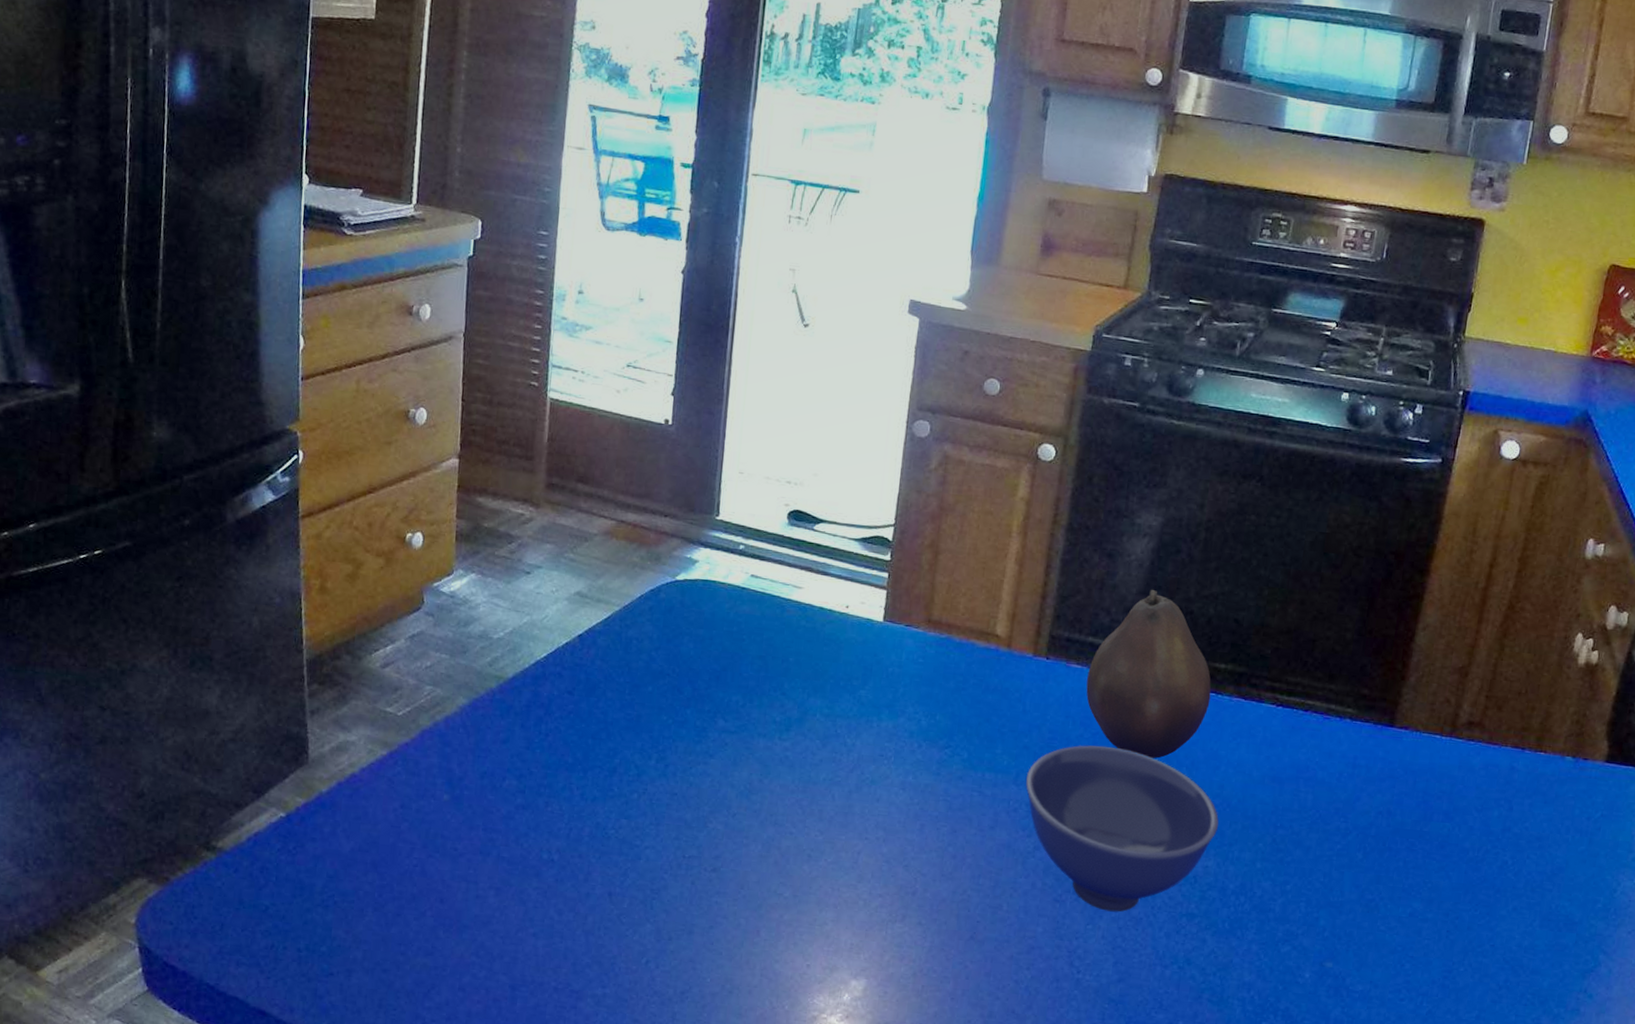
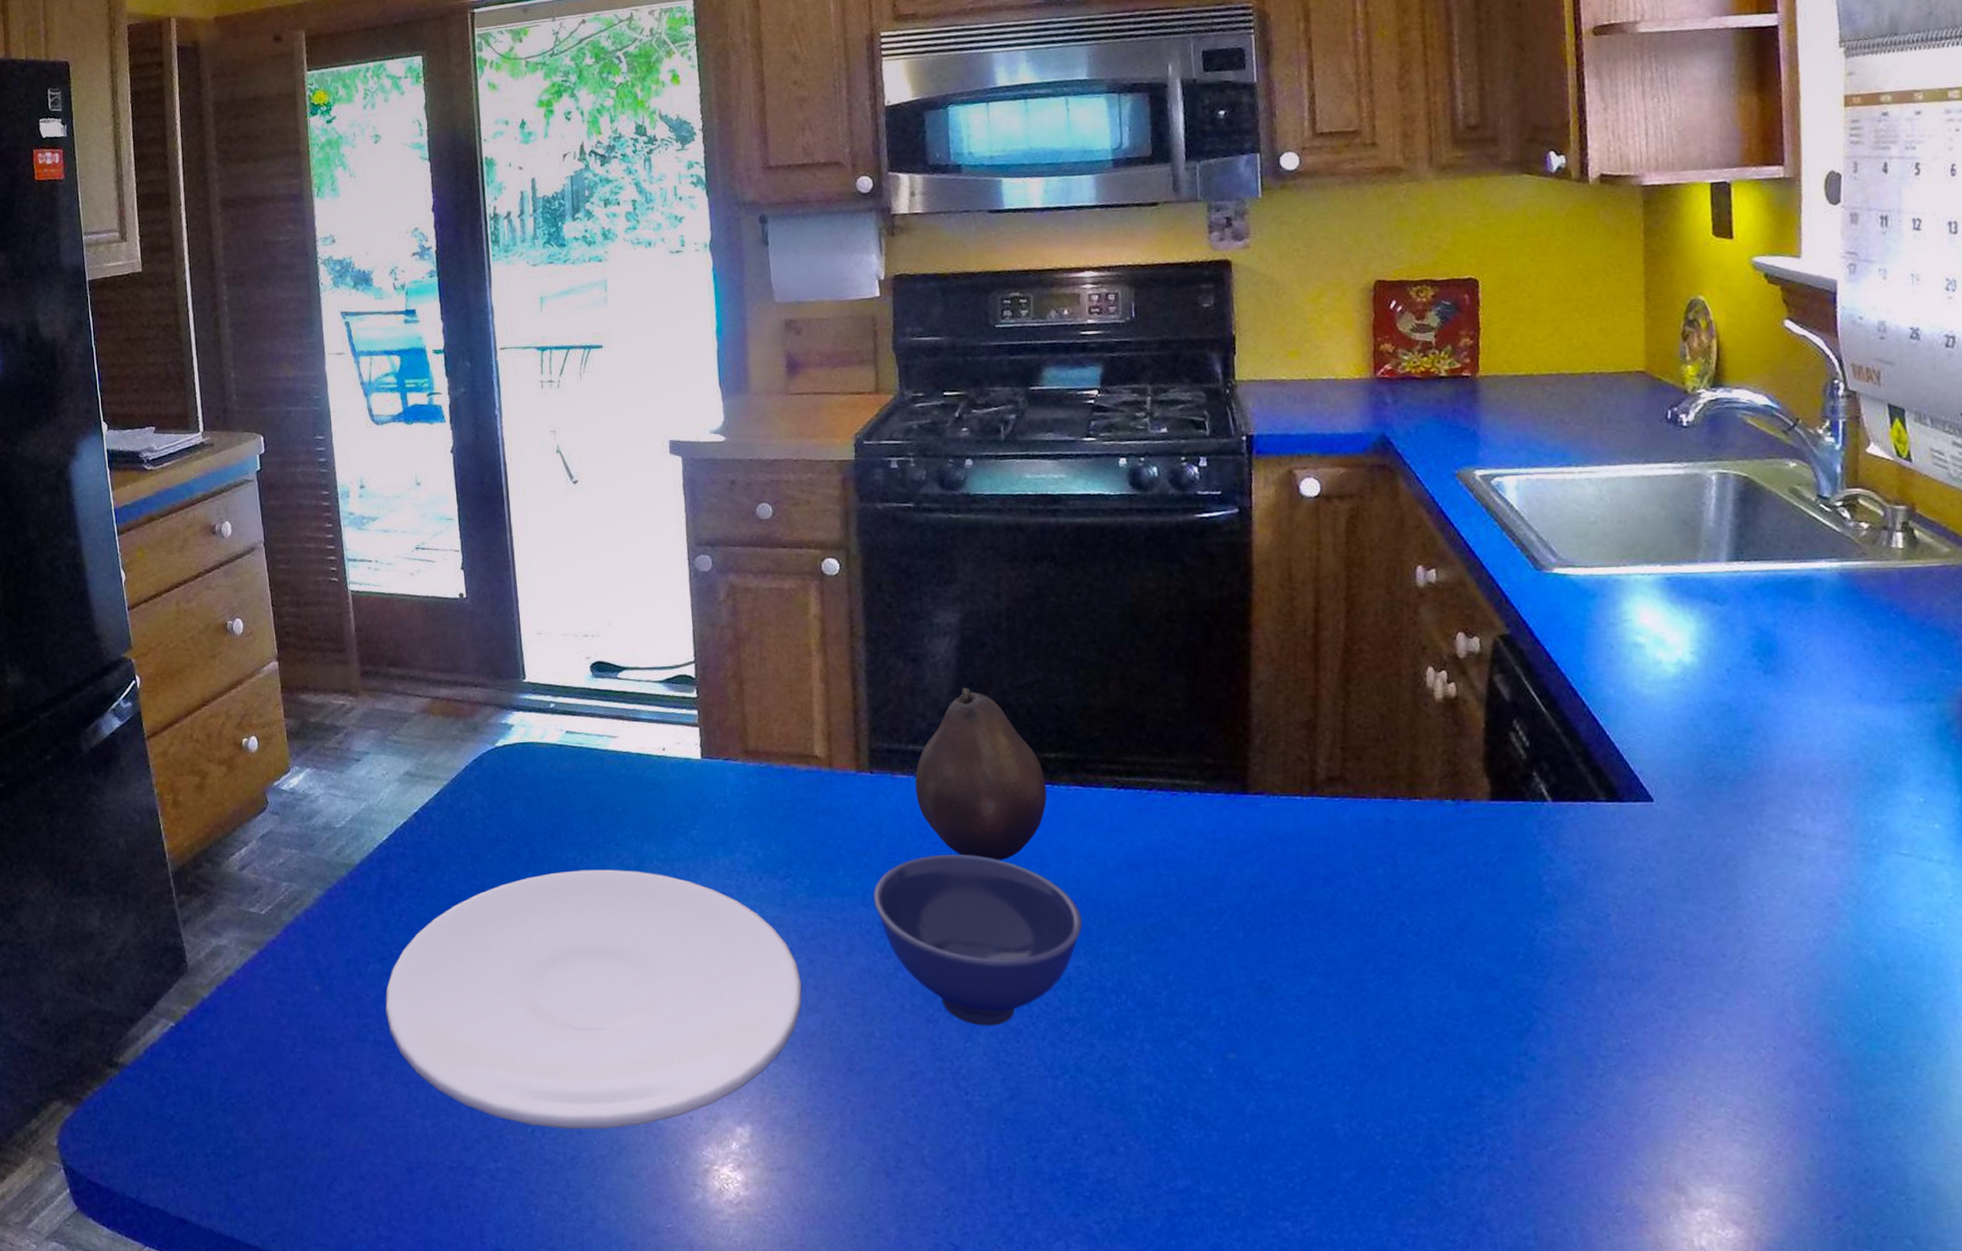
plate: none [514,712,942,968] -> present [385,869,803,1129]

